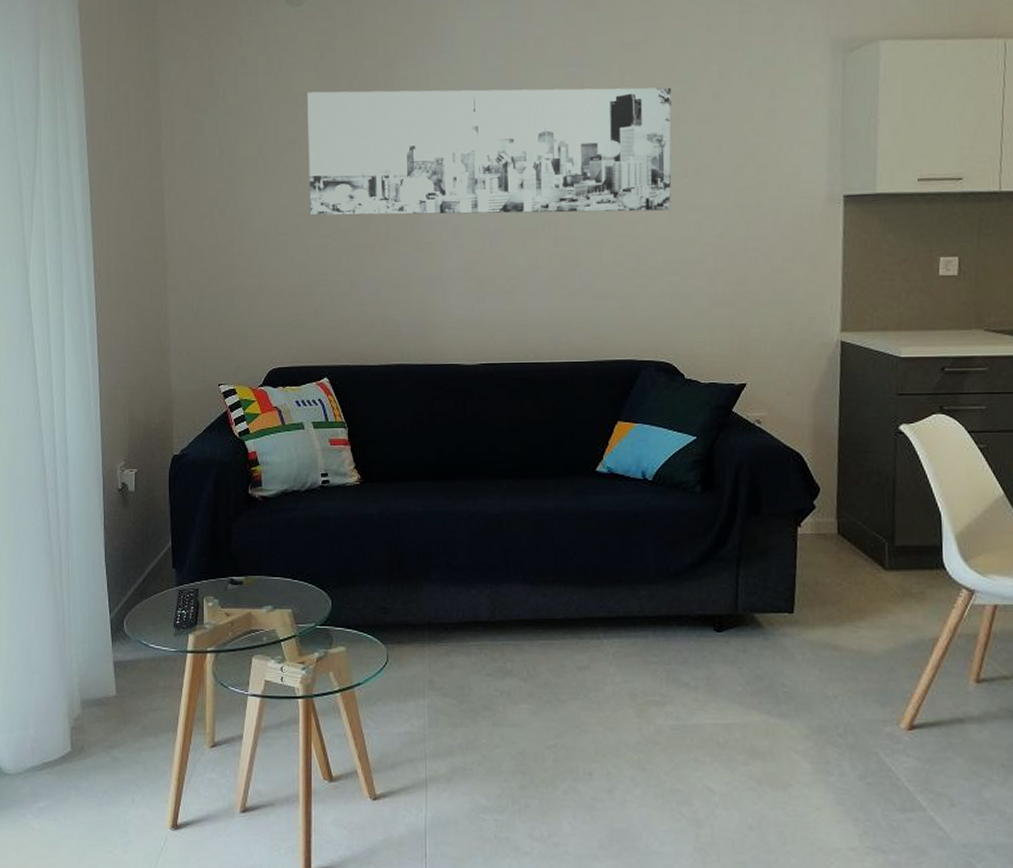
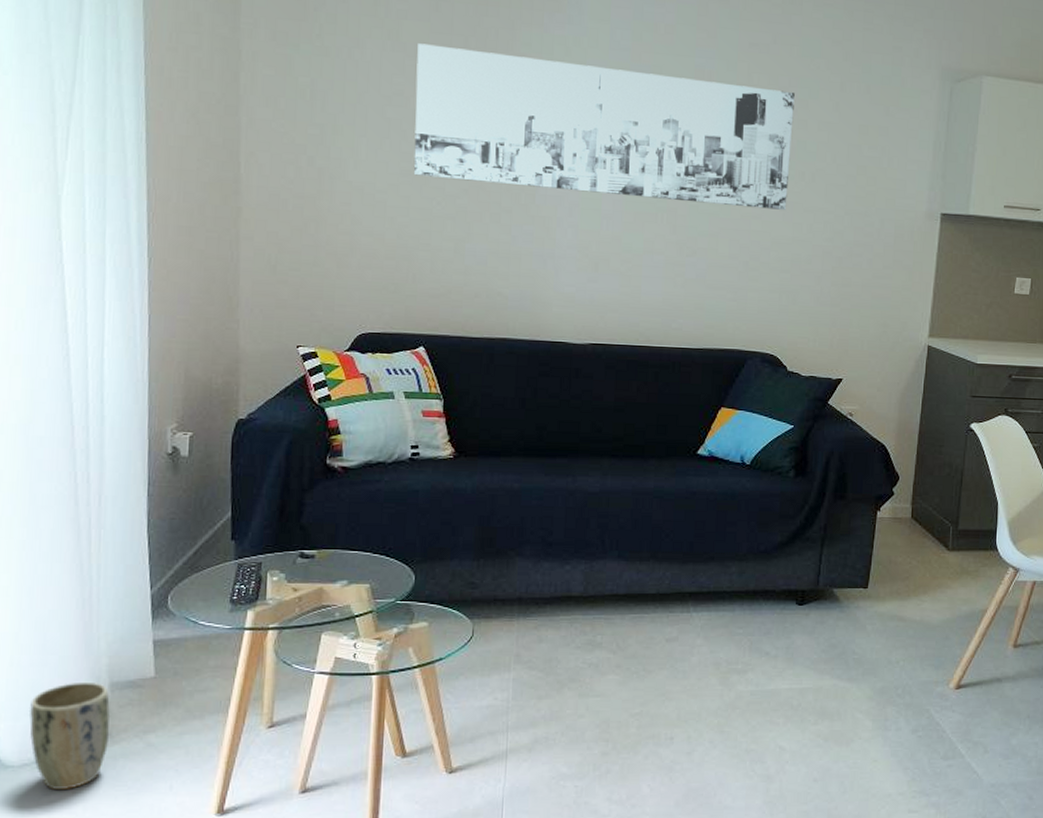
plant pot: none [20,698,83,798] -> present [28,681,111,790]

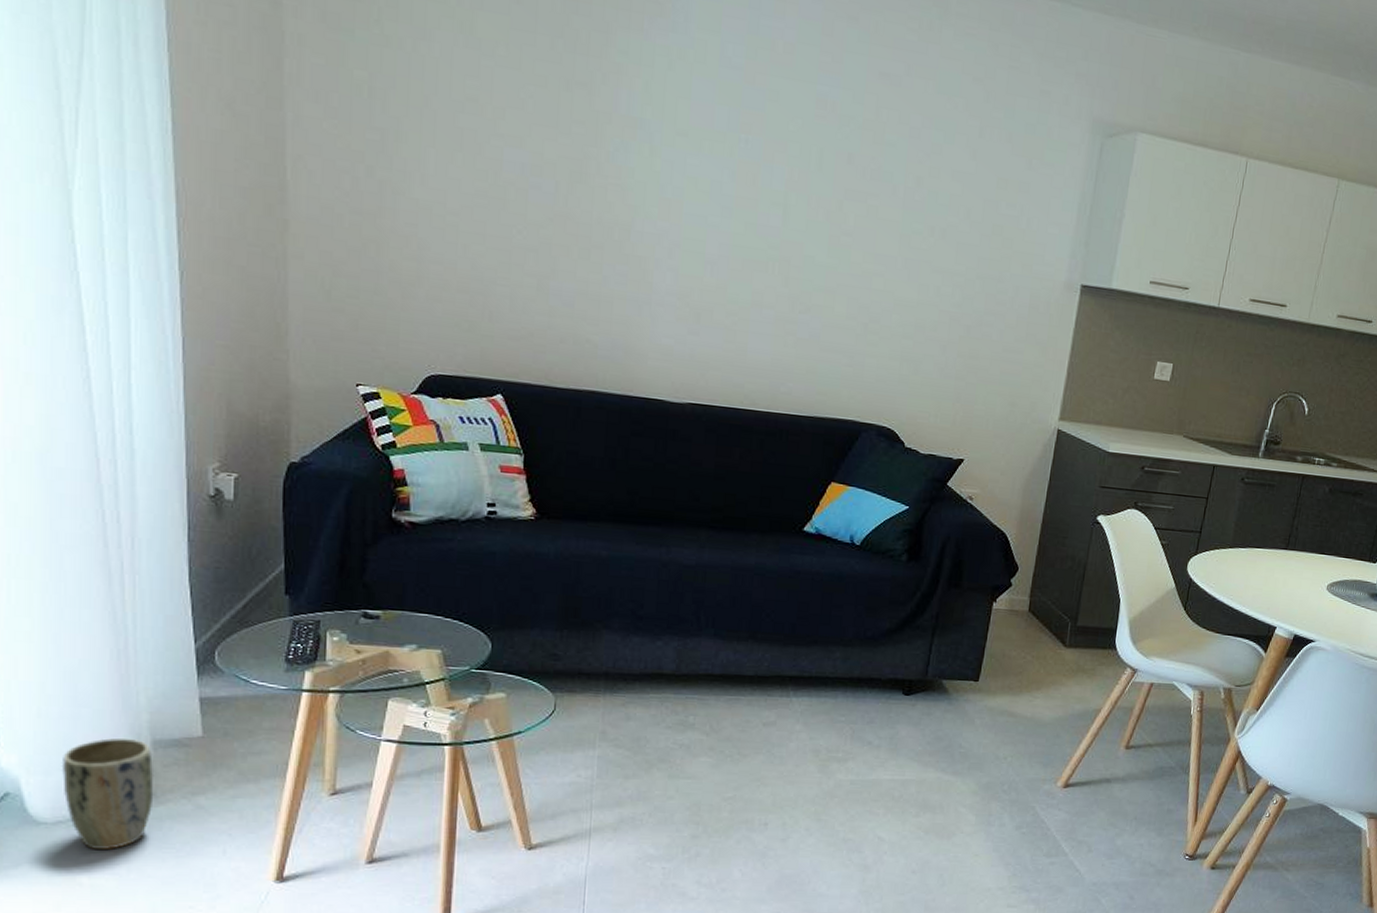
wall art: present [413,43,795,210] -> none [490,40,928,269]

